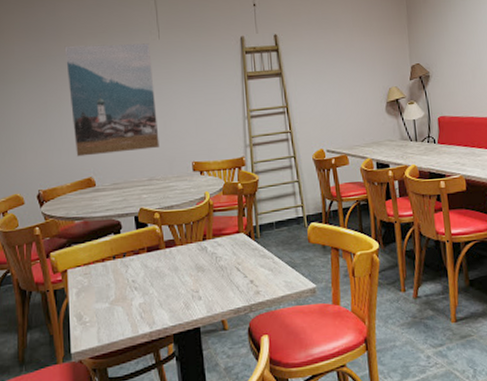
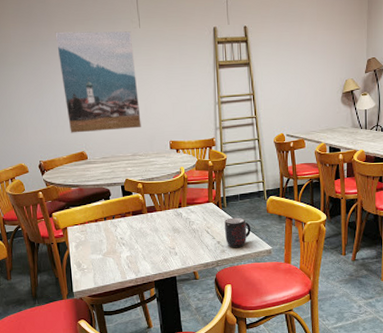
mug: none [257,249,290,288] -> present [224,217,251,248]

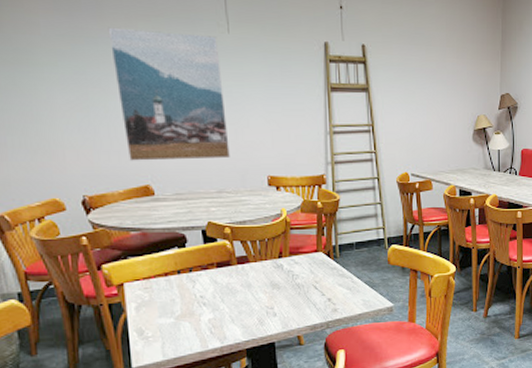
mug: present [224,217,251,248] -> none [336,269,369,306]

